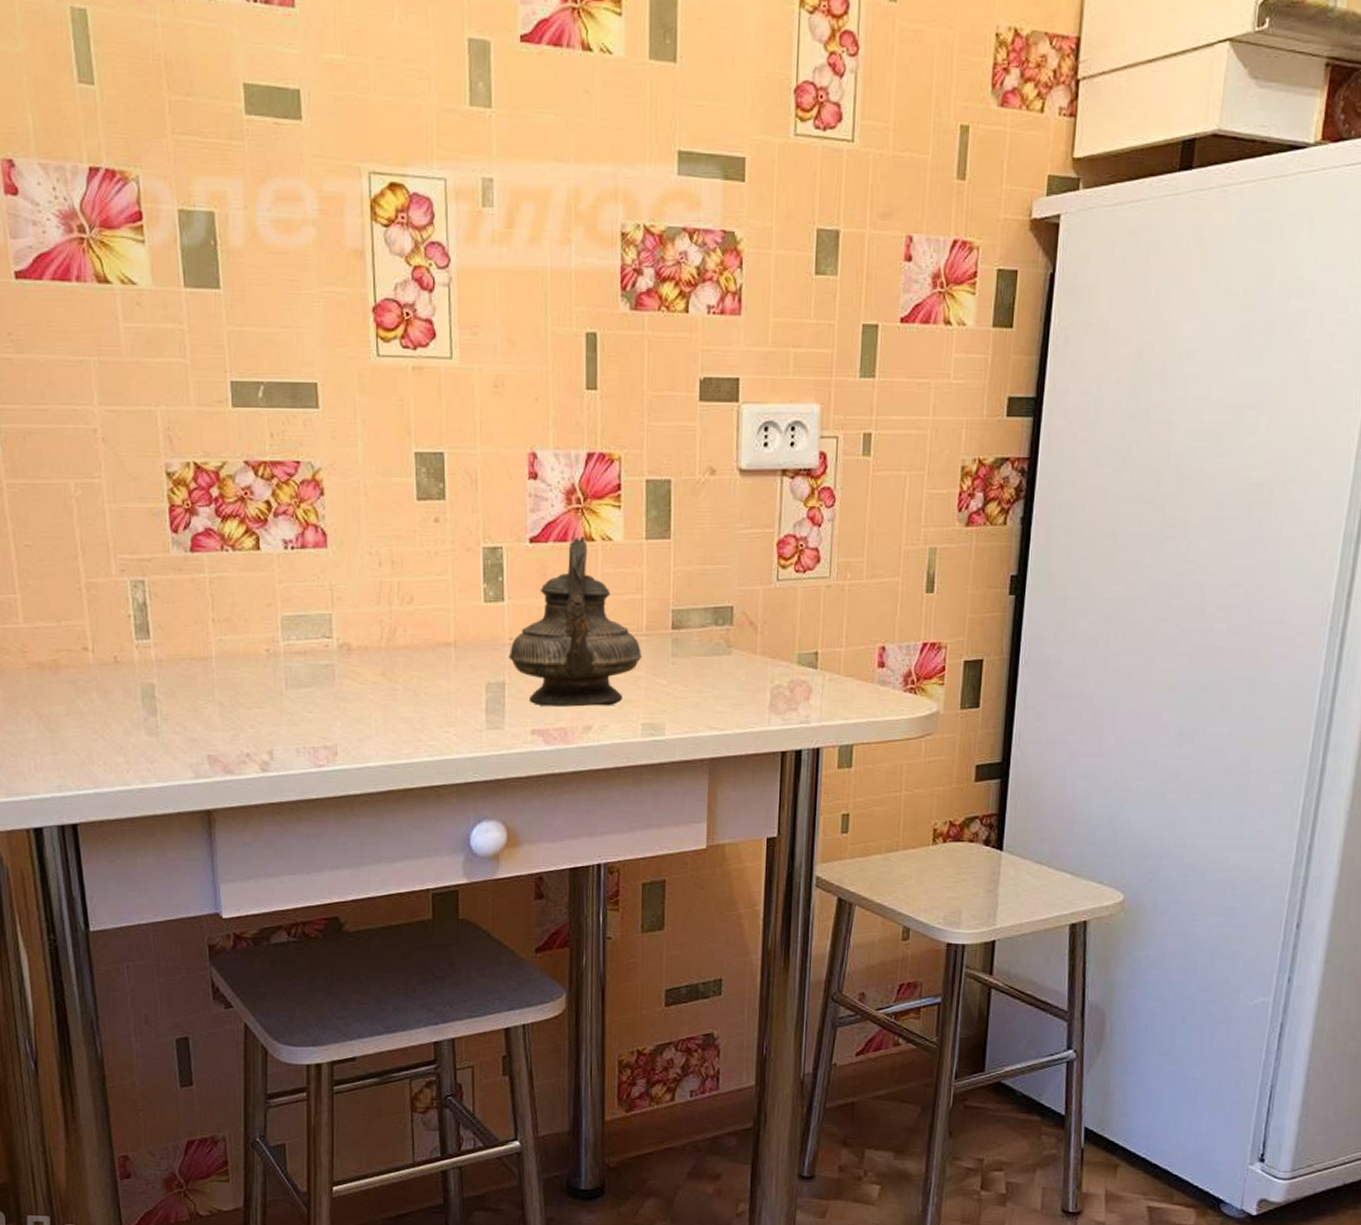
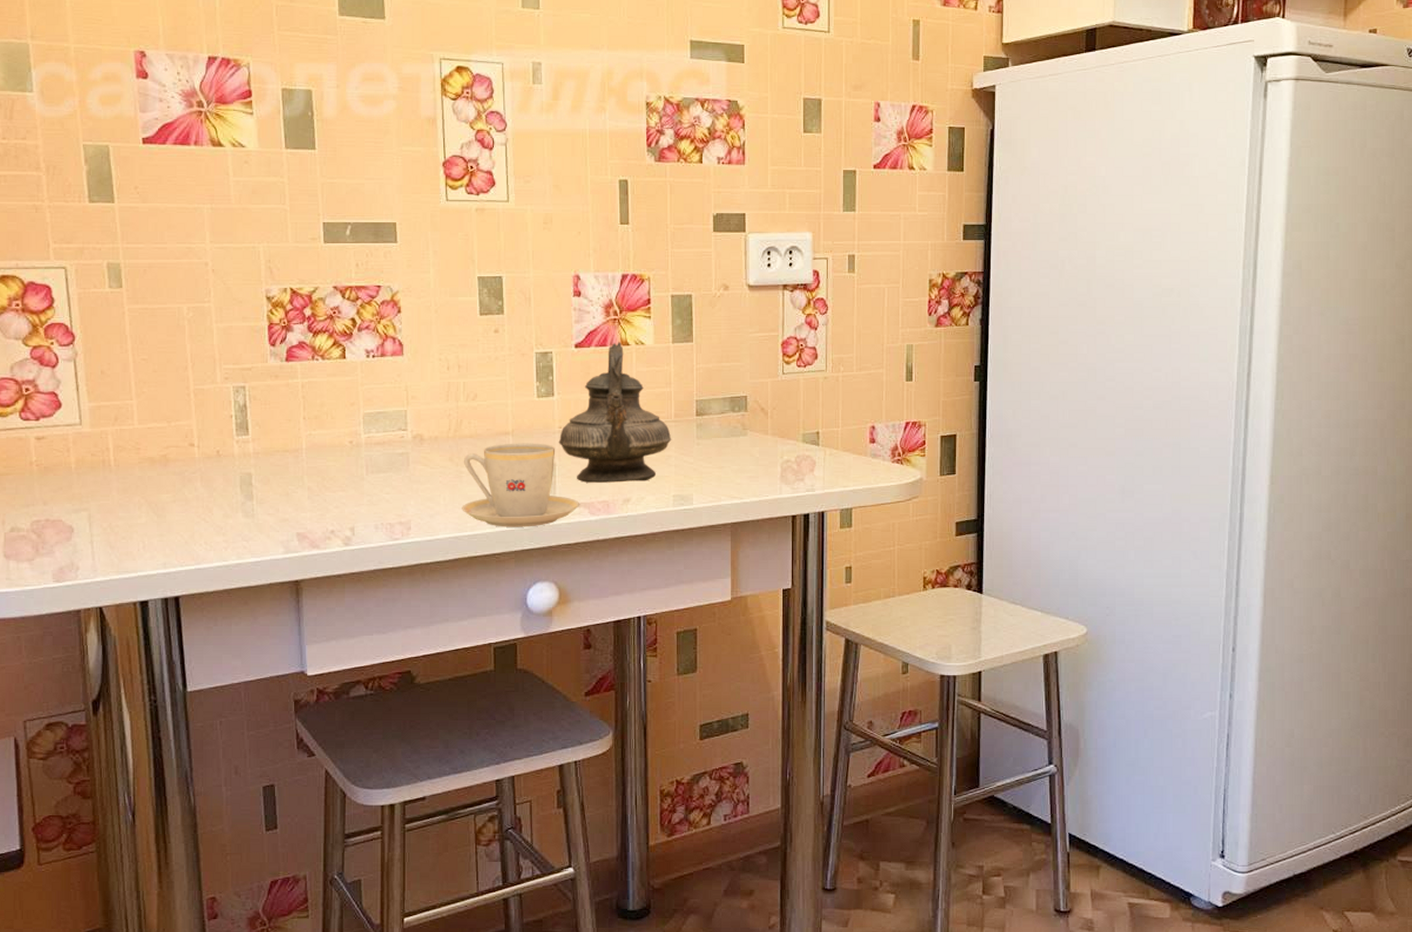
teacup: none [396,656,533,757] -> present [462,443,580,527]

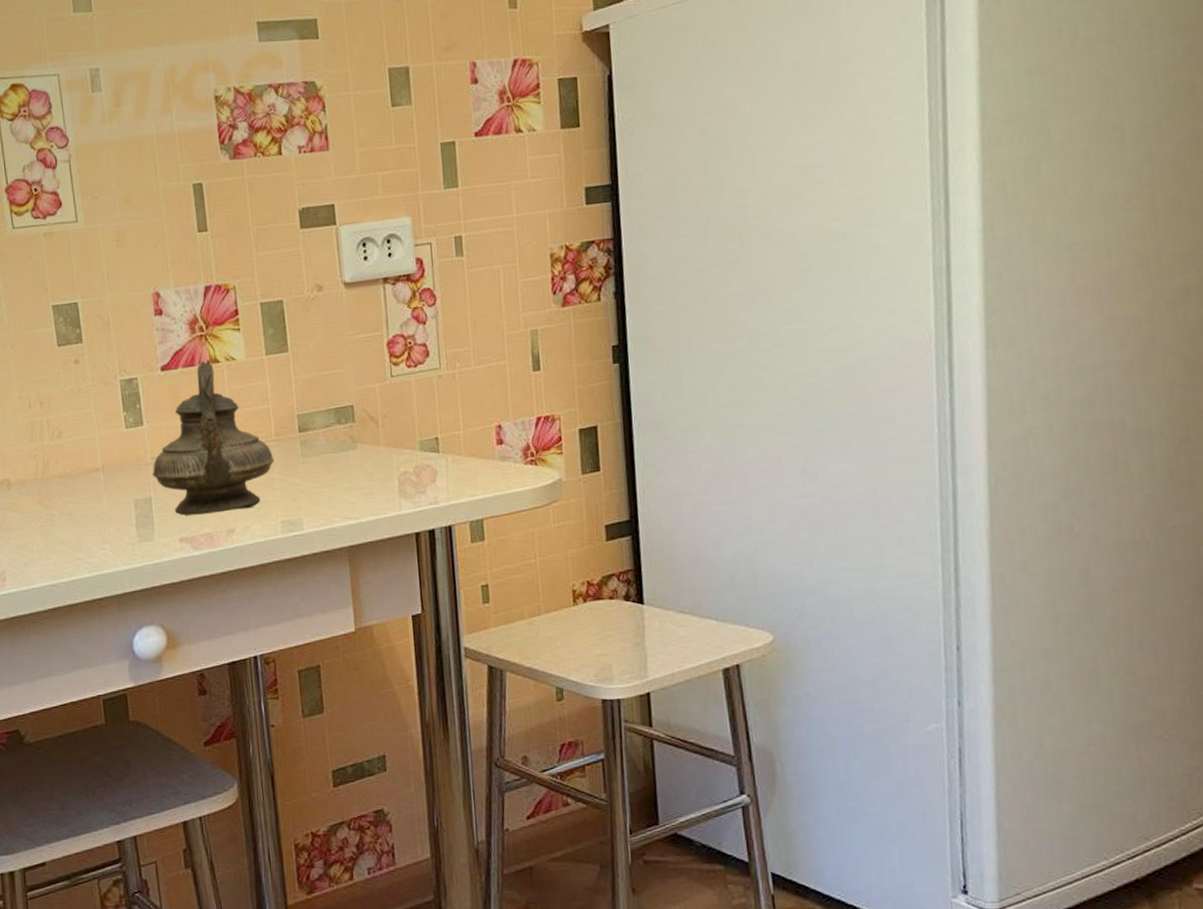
teacup: present [462,443,580,527] -> none [53,477,182,571]

